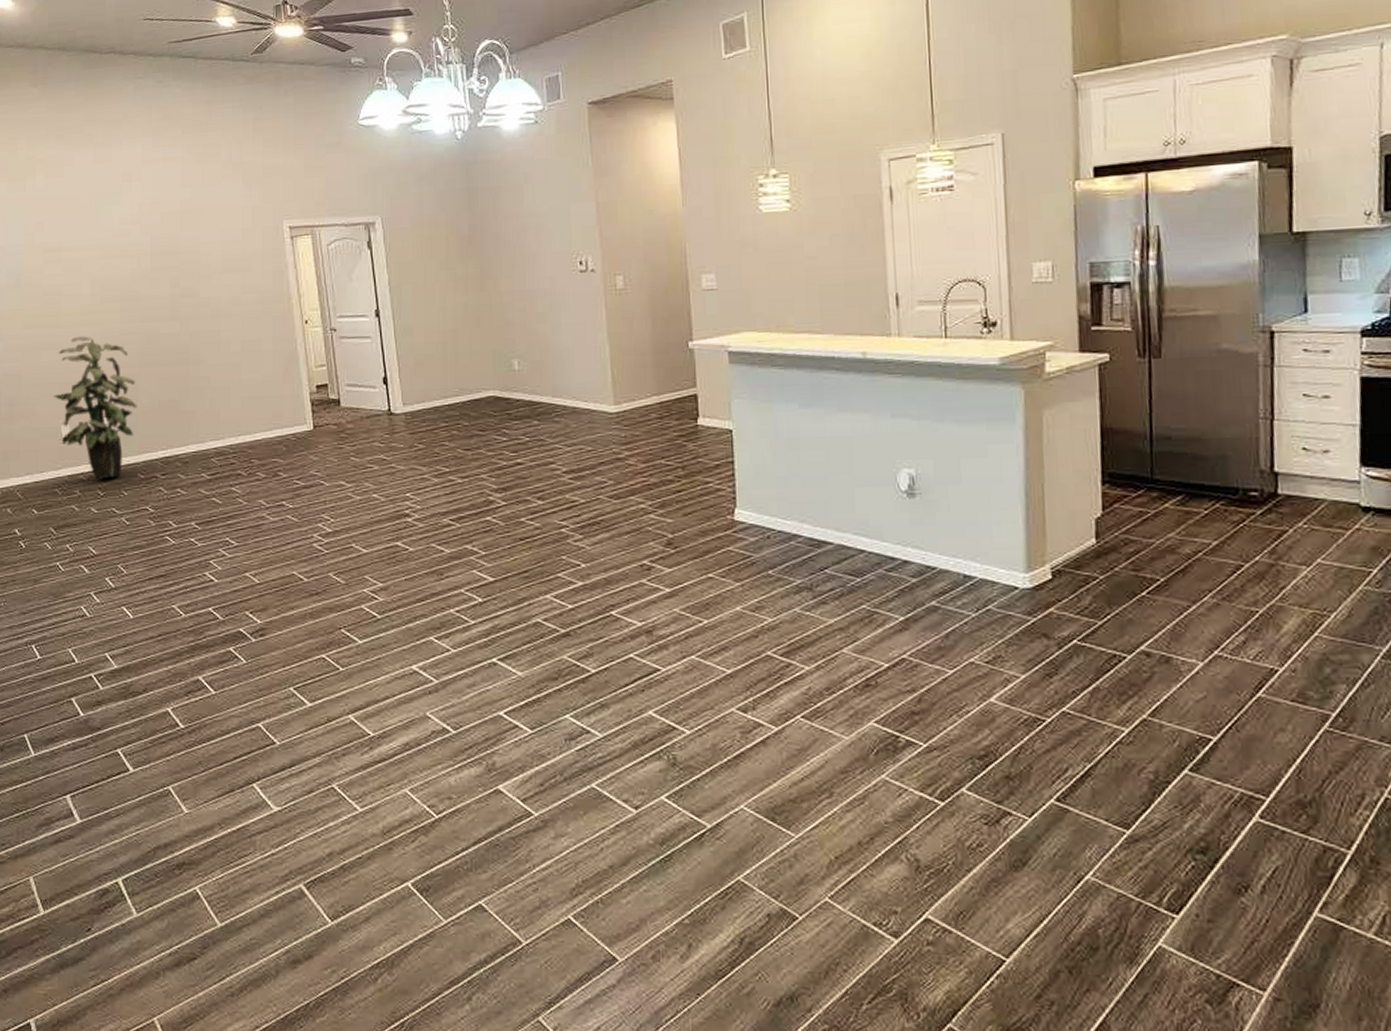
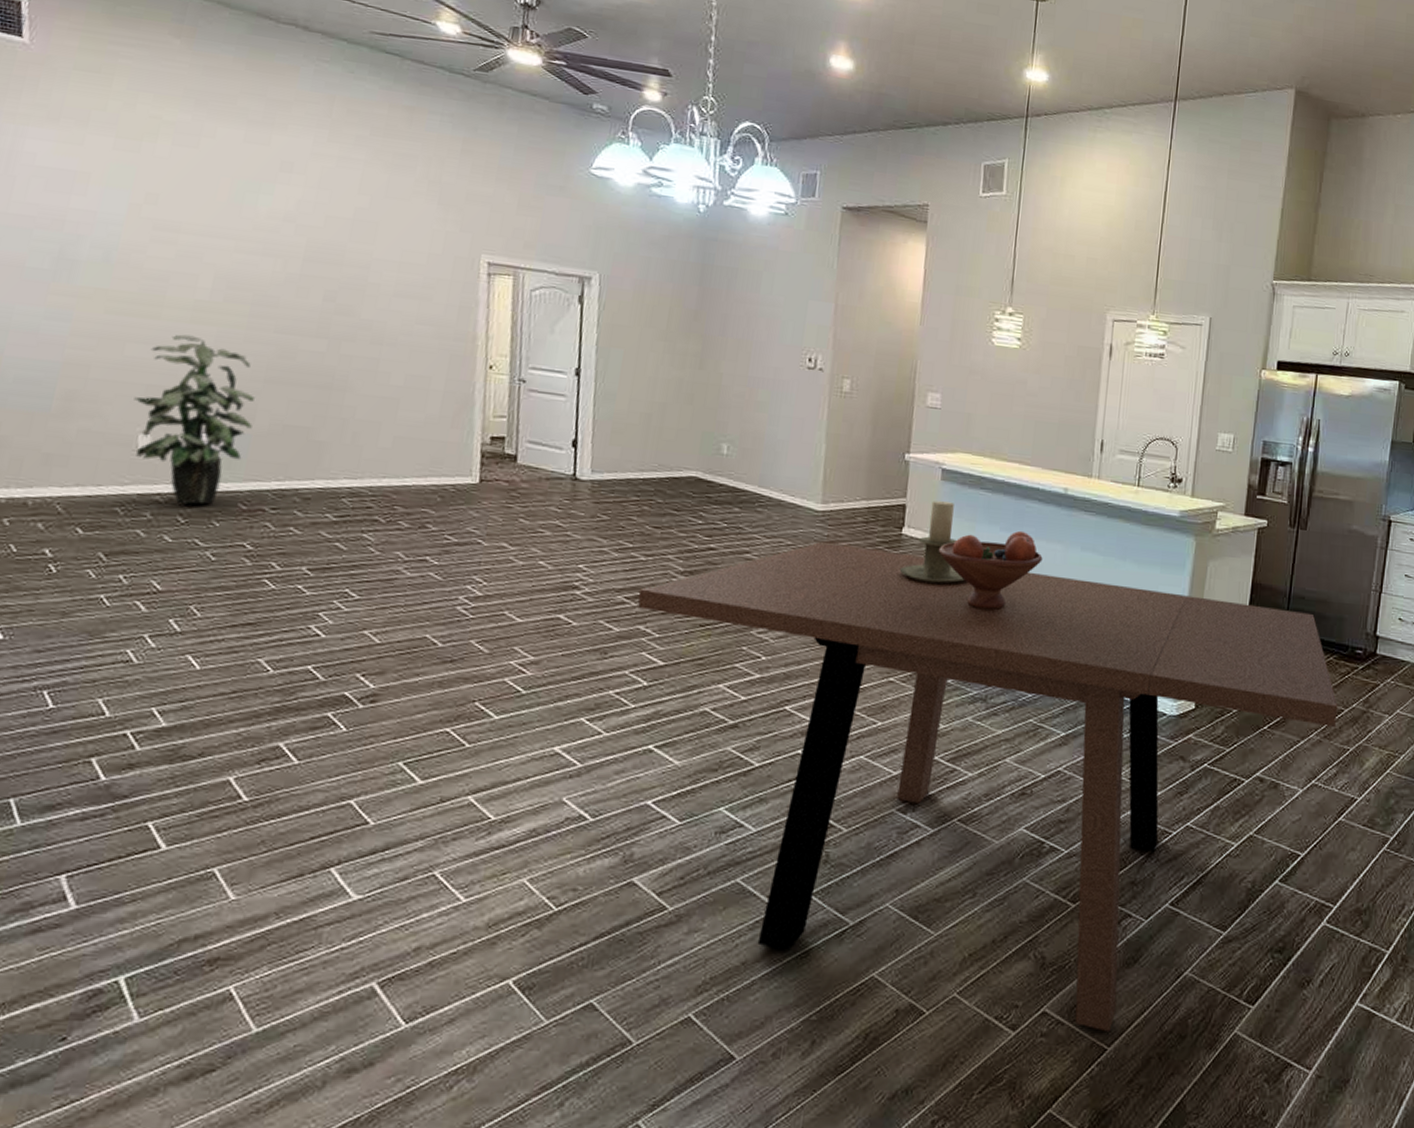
dining table: none [461,442,1236,942] -> present [638,541,1338,1033]
candle holder: none [701,385,770,473] -> present [899,501,965,585]
fruit bowl: none [737,404,850,494] -> present [938,530,1043,610]

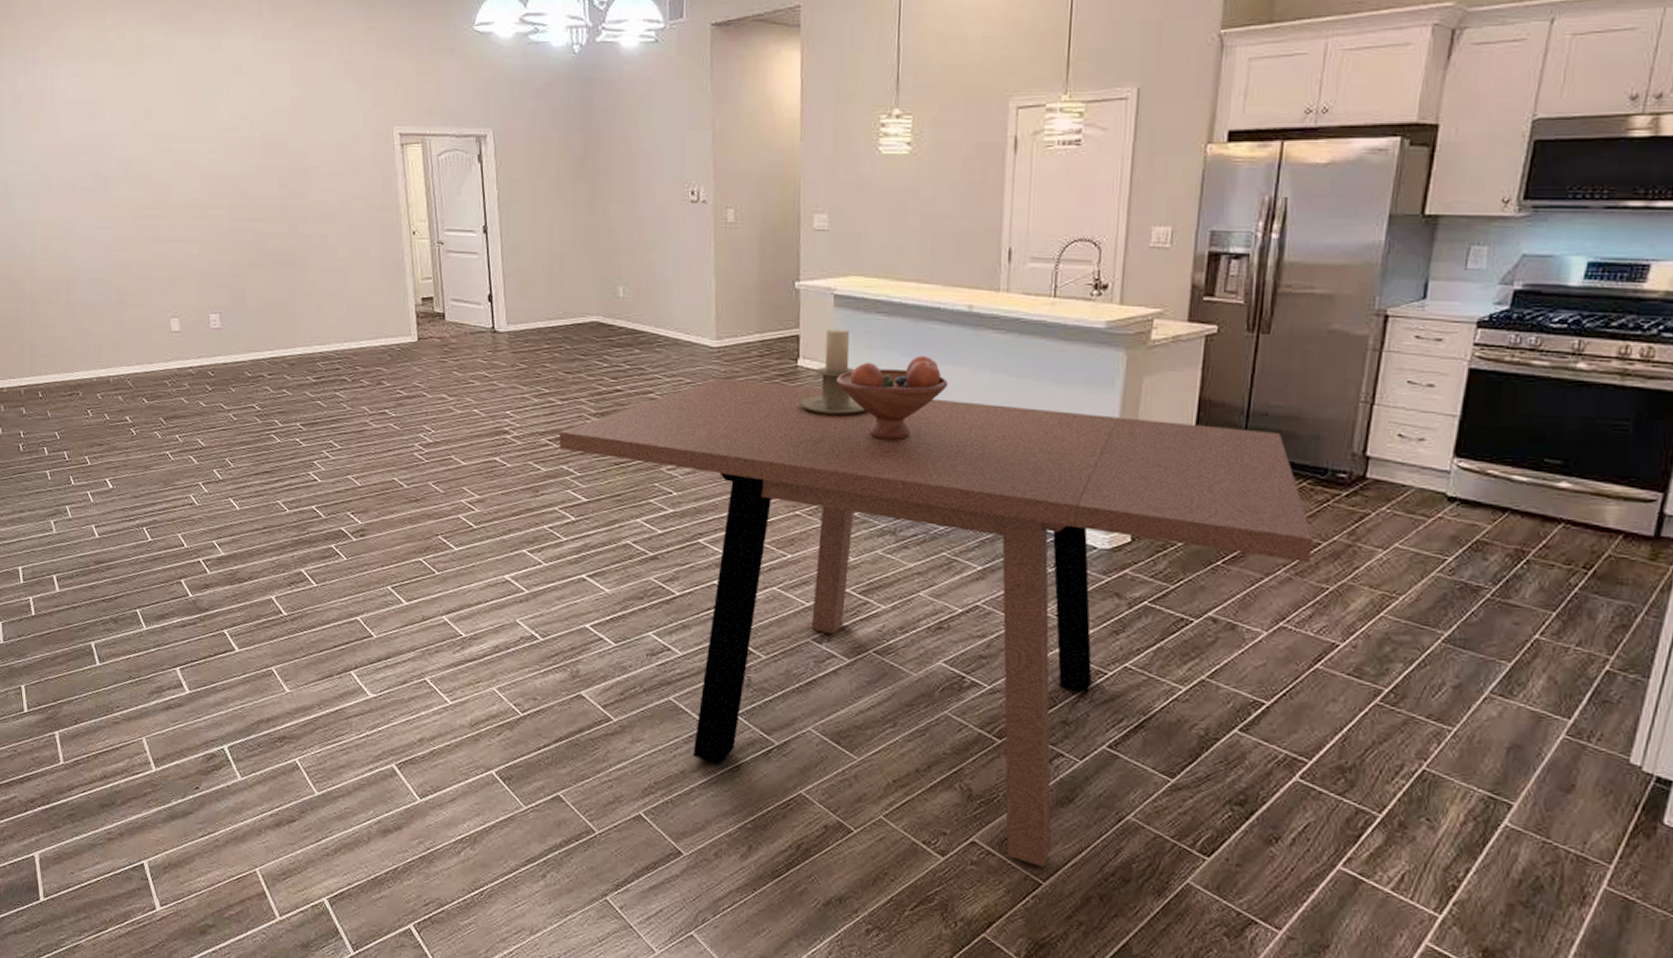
indoor plant: present [134,334,255,505] -> none [163,230,245,375]

